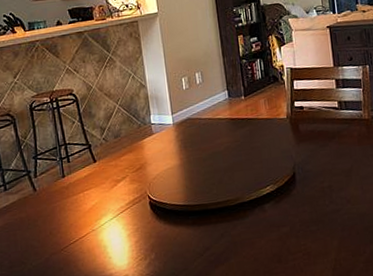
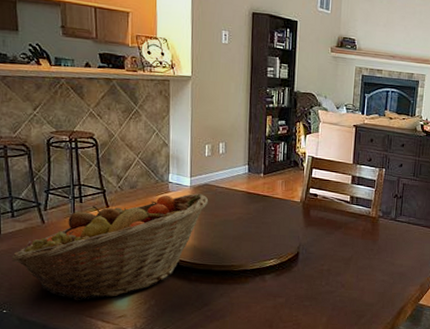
fruit basket: none [8,129,194,269] -> present [12,193,209,301]

